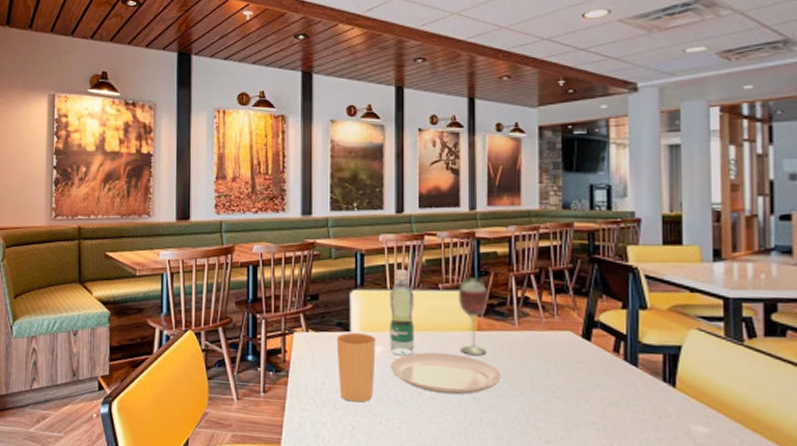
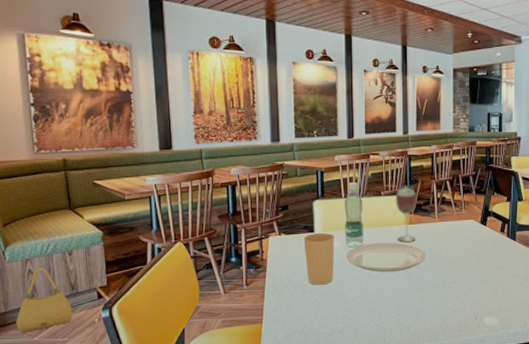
handbag: none [14,347,73,421] -> present [15,268,74,332]

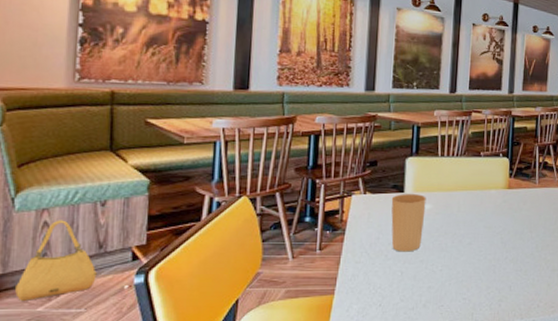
bottle: present [344,182,363,247] -> none [437,140,460,211]
plate: present [345,242,426,272] -> none [436,207,524,240]
wineglass: present [395,185,417,242] -> none [495,146,518,207]

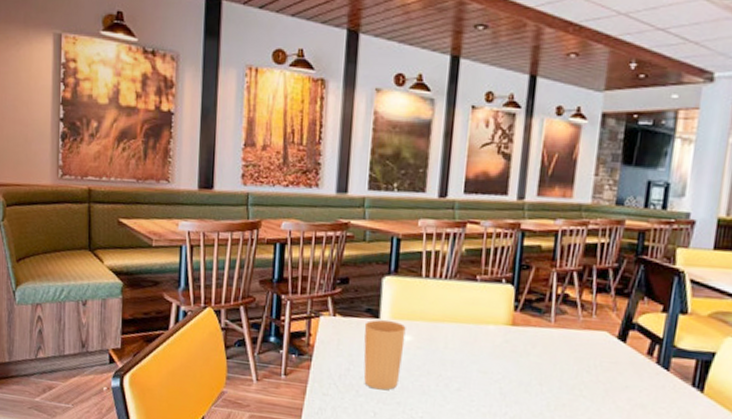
handbag: present [14,220,98,301] -> none [18,315,82,390]

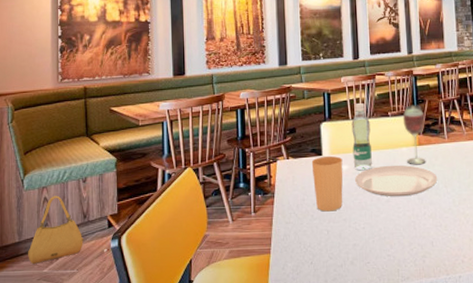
handbag: none [18,315,82,390] -> present [27,195,85,264]
plate: none [417,344,532,388] -> present [354,165,438,197]
bottle: none [419,257,450,347] -> present [351,103,372,171]
wineglass: none [493,270,527,350] -> present [402,105,426,164]

